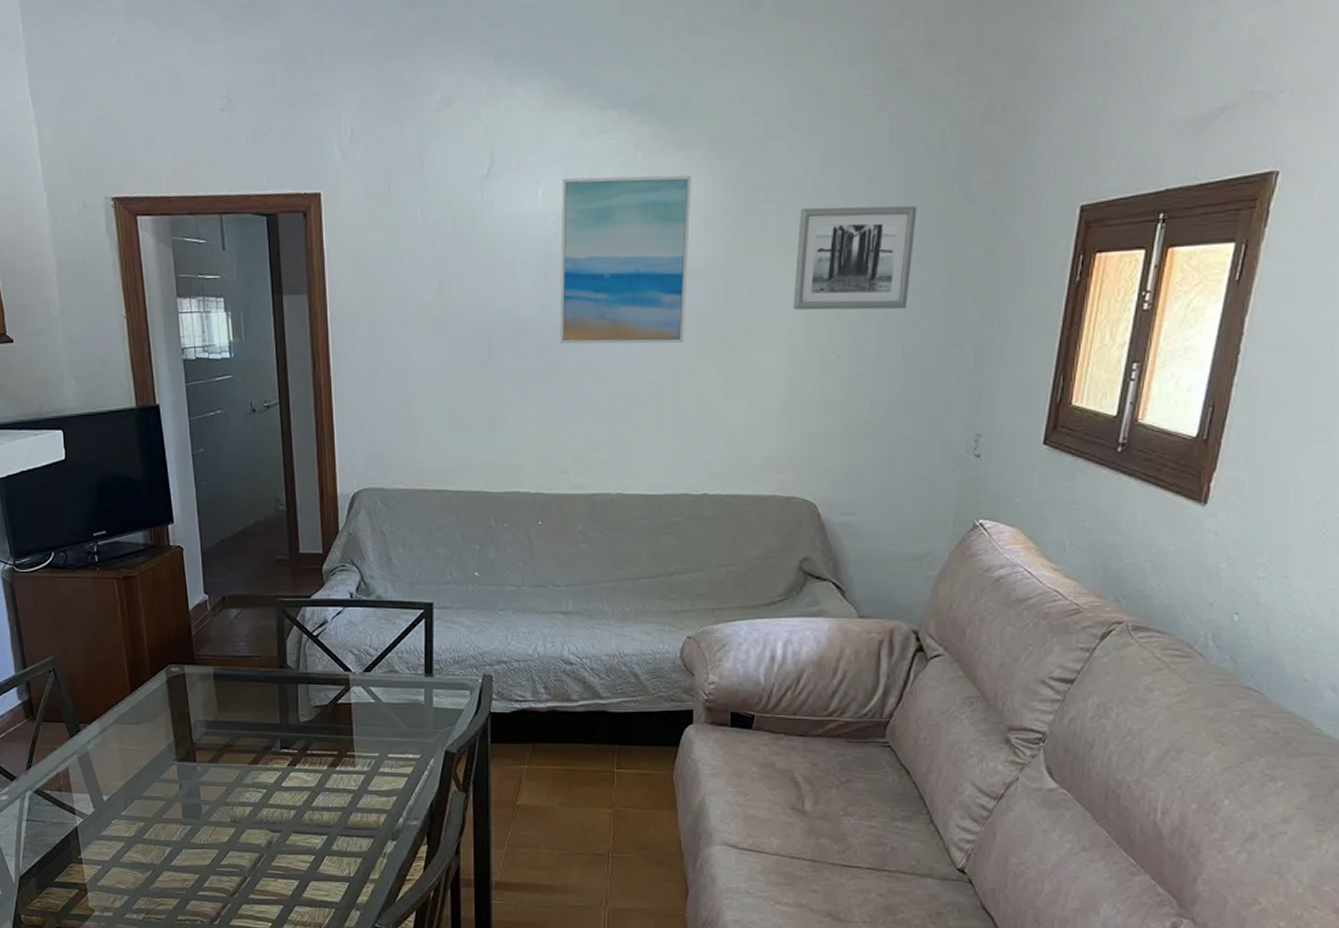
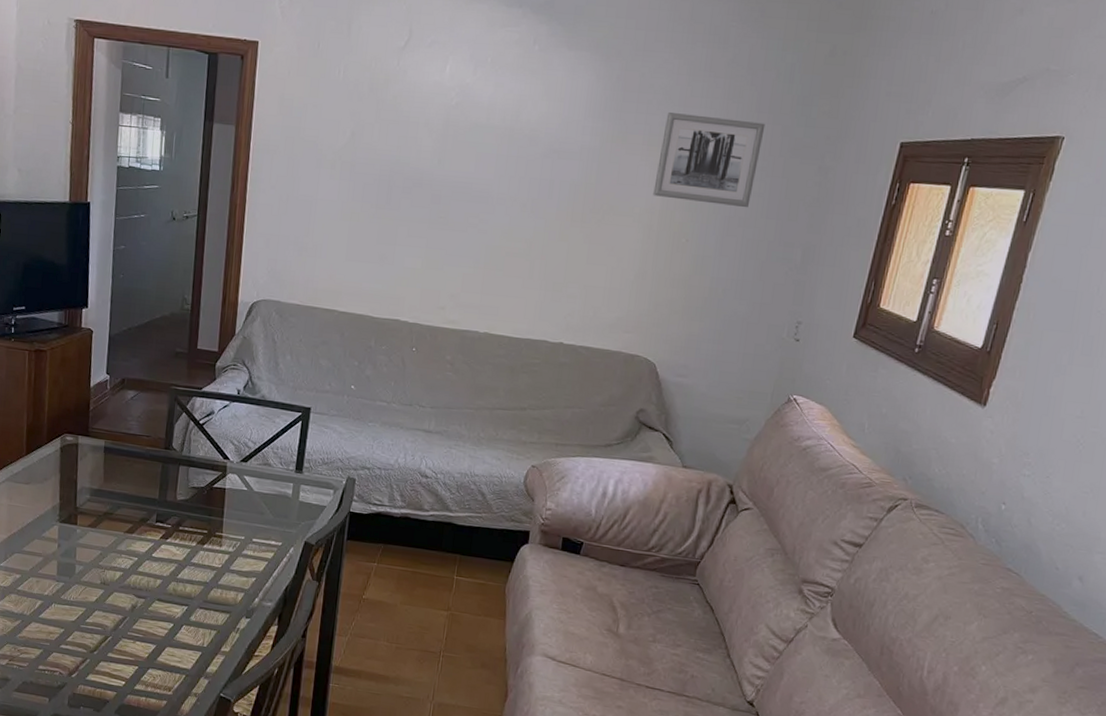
wall art: present [560,175,692,344] -> none [450,59,579,210]

